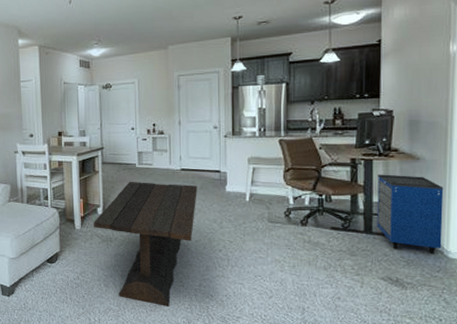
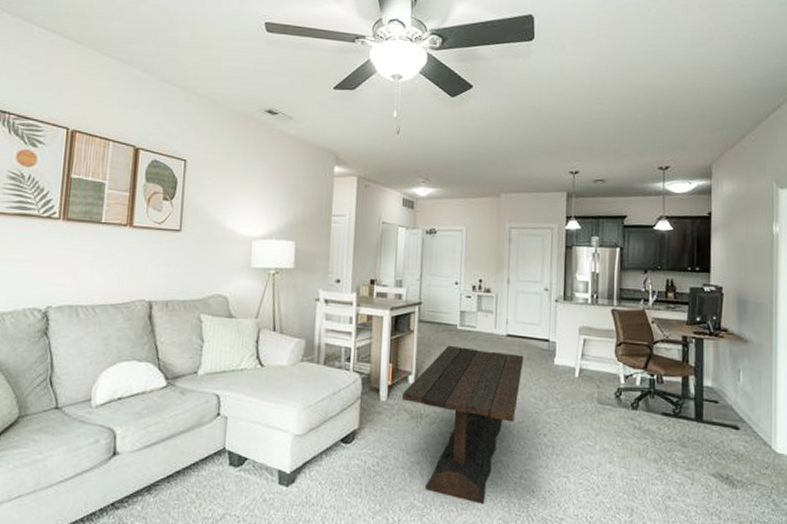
cabinet: present [377,174,444,254] -> none [707,355,770,449]

